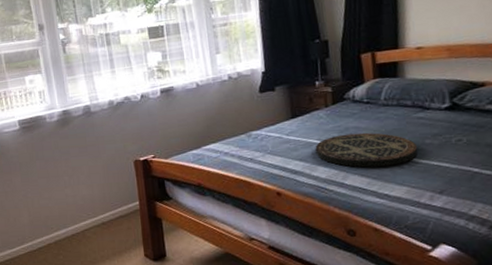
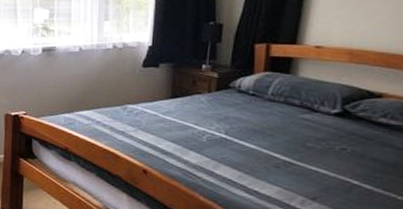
tray: present [315,132,418,168] -> none [190,122,298,164]

